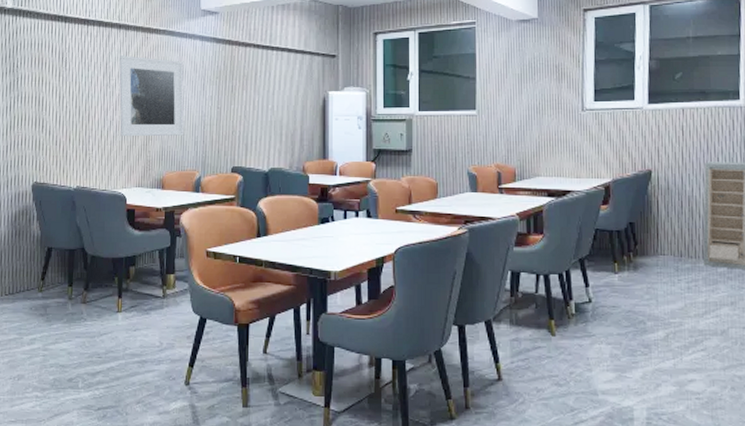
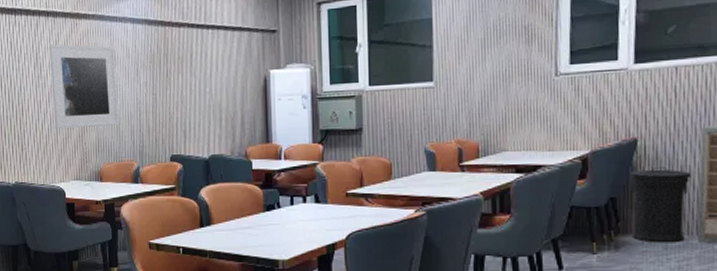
trash can: none [646,197,697,266] -> present [630,167,691,243]

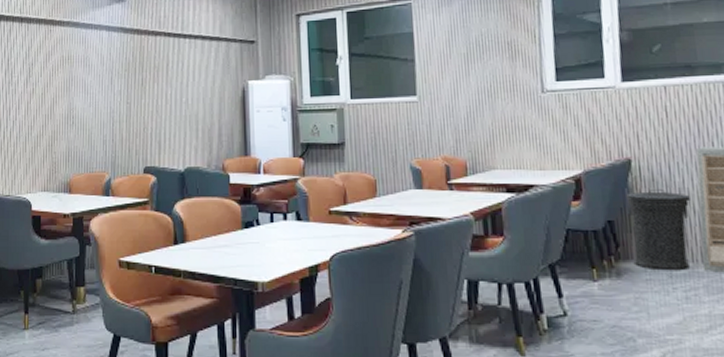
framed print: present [49,44,119,130] -> none [21,50,91,138]

